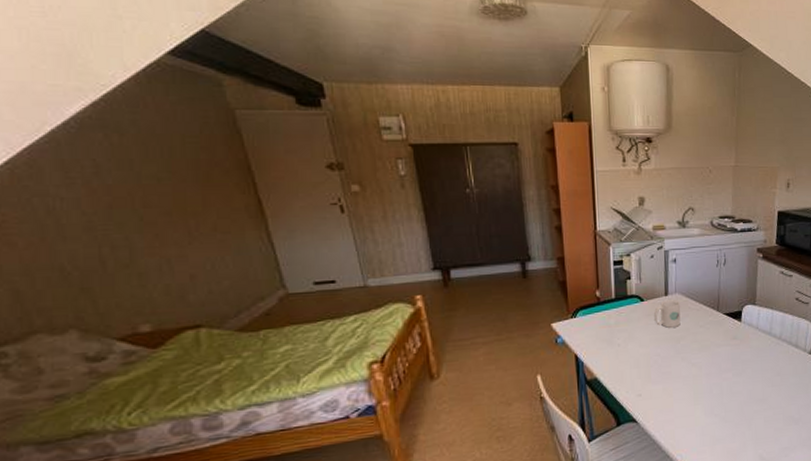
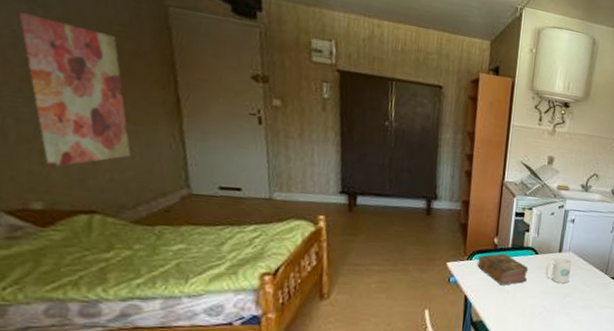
wall art: none [97,141,225,289] -> present [19,13,132,168]
book: none [582,305,637,339] -> present [477,253,529,285]

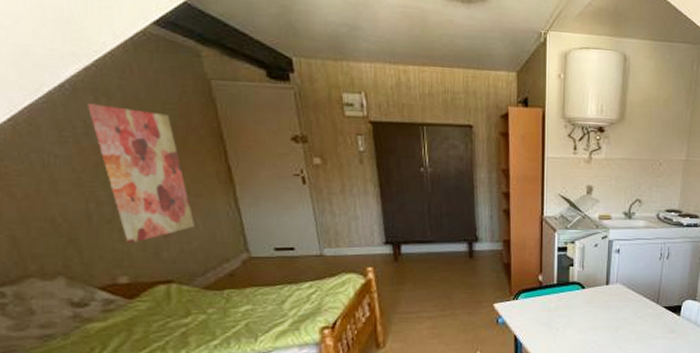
book: present [477,253,529,285] -> none [524,290,576,323]
mug: present [546,256,573,283] -> none [594,289,621,316]

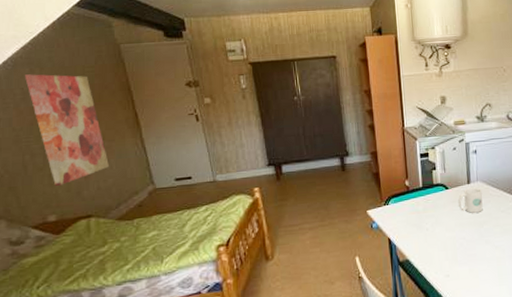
mug: none [594,289,621,316] -> present [458,187,483,213]

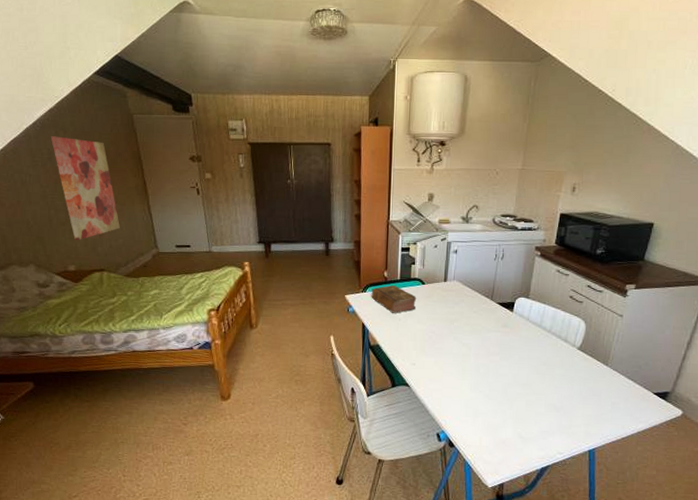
book: none [394,193,443,224] -> present [371,285,417,313]
mug: present [458,187,483,213] -> none [433,285,458,310]

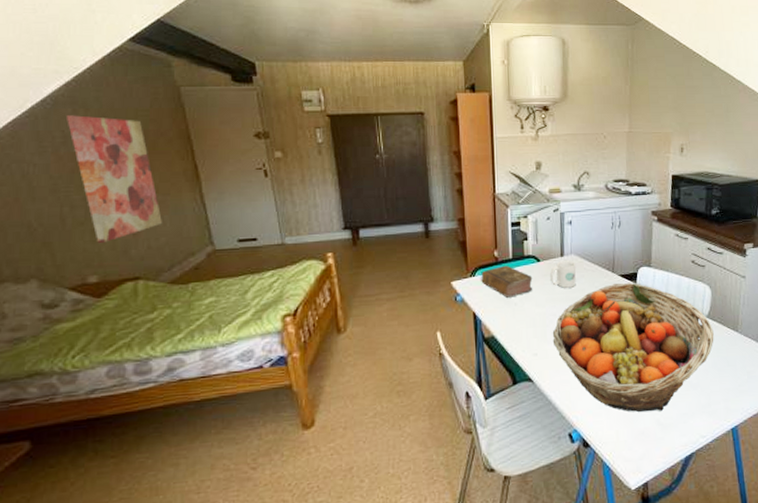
fruit basket: none [430,310,583,426] -> present [552,282,714,412]
mug: none [433,285,458,310] -> present [550,260,577,288]

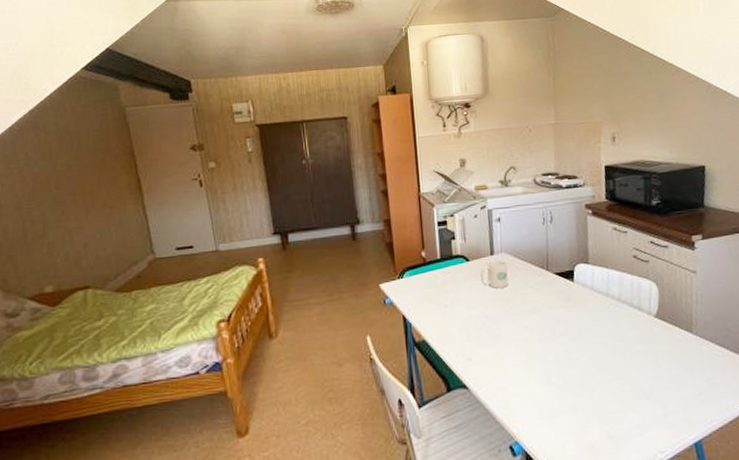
wall art: present [67,115,163,244] -> none [30,138,110,256]
book: present [481,265,533,298] -> none [409,265,464,300]
fruit basket: present [552,282,714,412] -> none [486,280,666,423]

